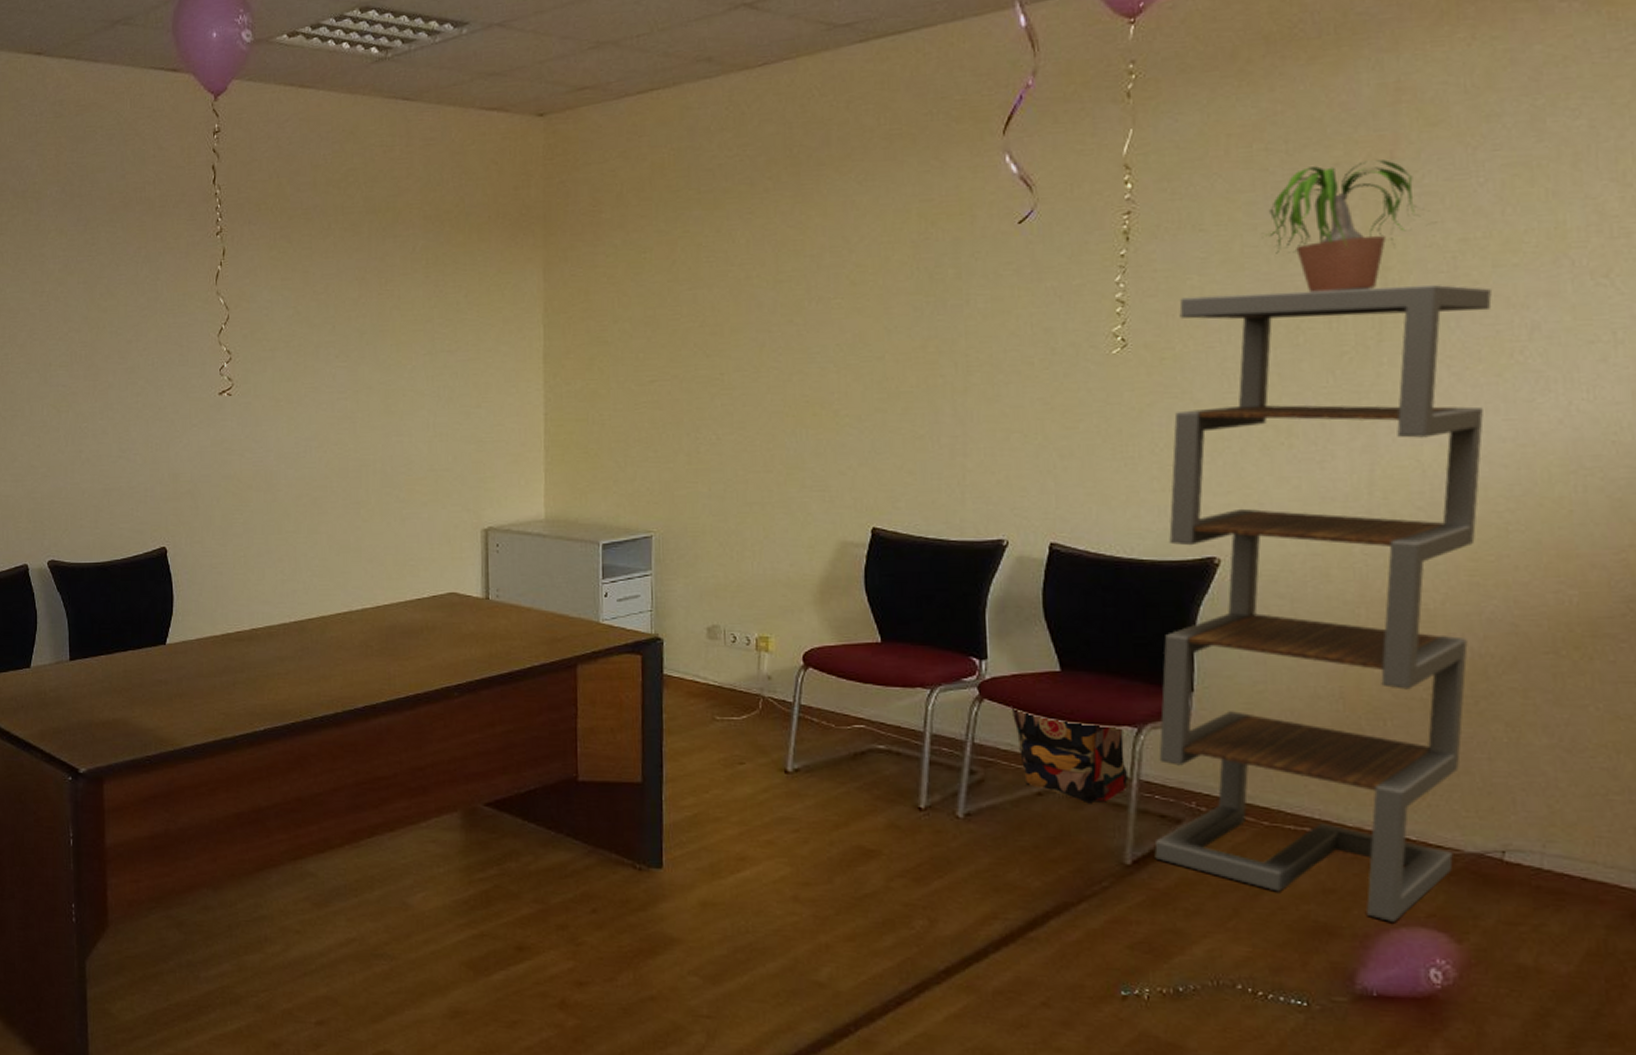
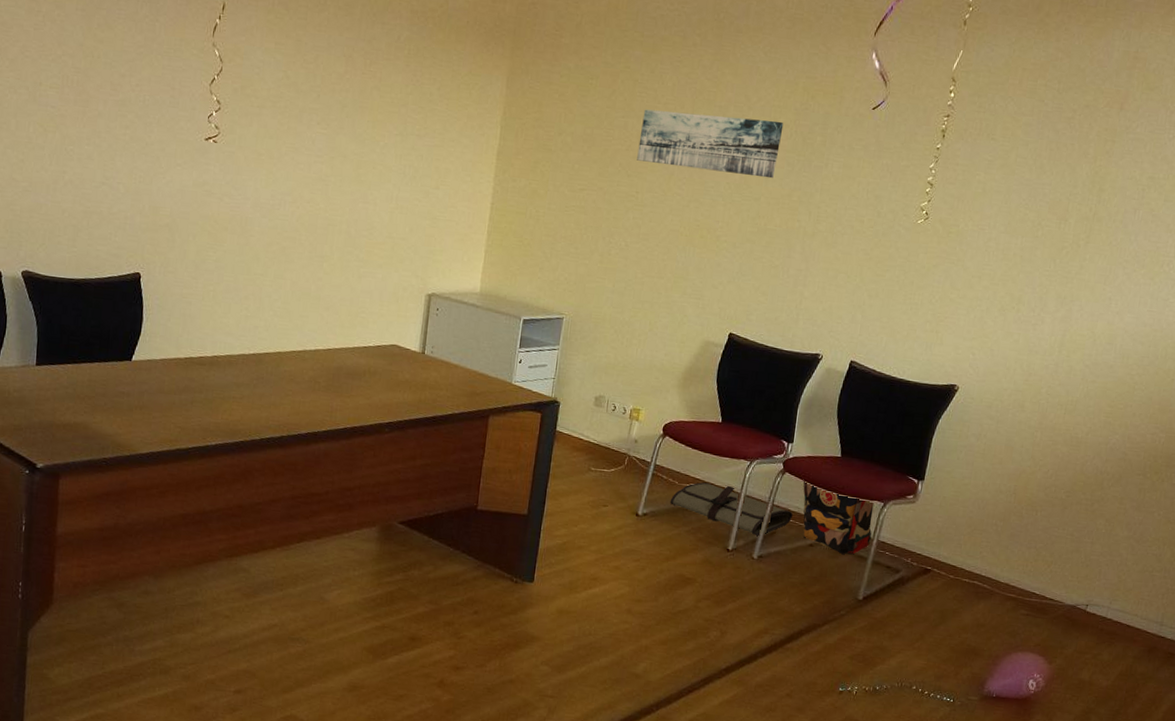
wall art: none [714,259,900,337] -> present [637,109,784,179]
tool roll: none [827,722,1004,786] -> present [669,482,793,536]
shelving unit: present [1154,284,1492,922] -> none [878,188,1160,648]
potted plant: present [1262,160,1437,292] -> none [1030,104,1139,204]

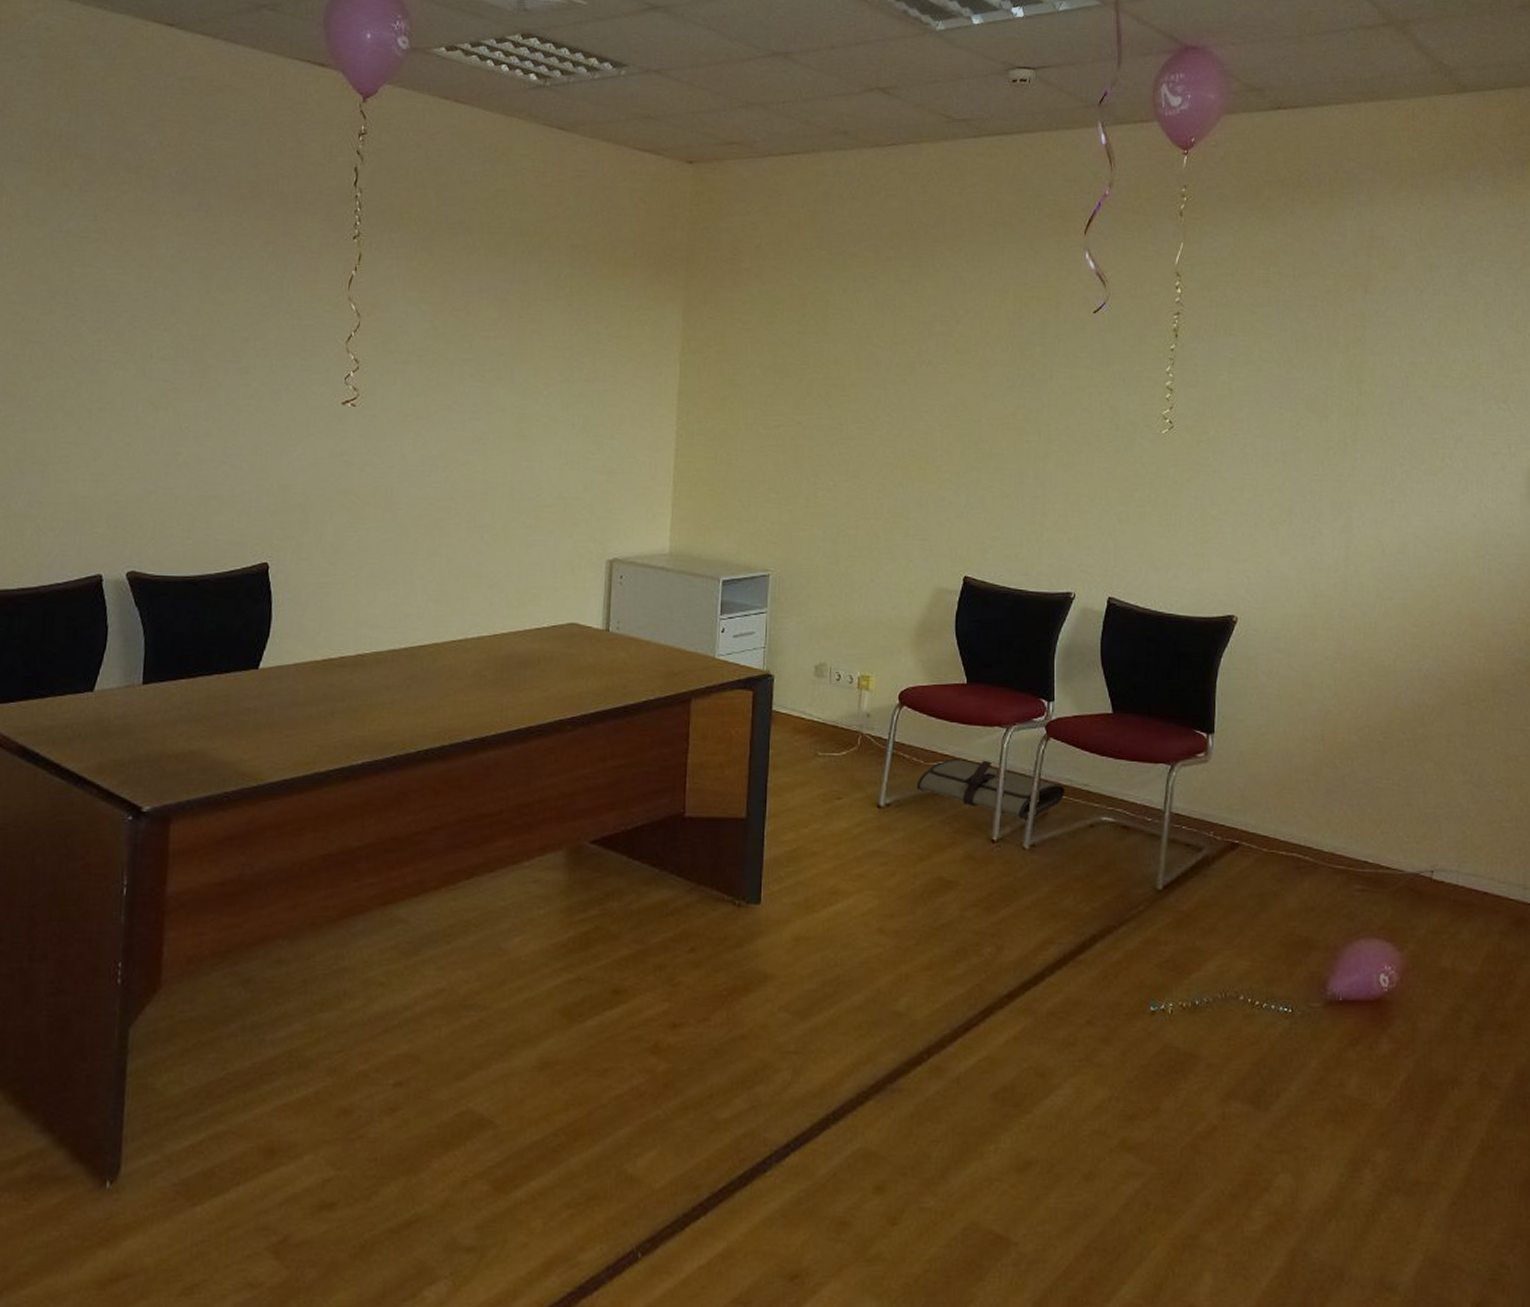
wall art: present [637,109,784,179] -> none [837,331,997,397]
backpack: present [802,479,874,555] -> none [1071,744,1161,835]

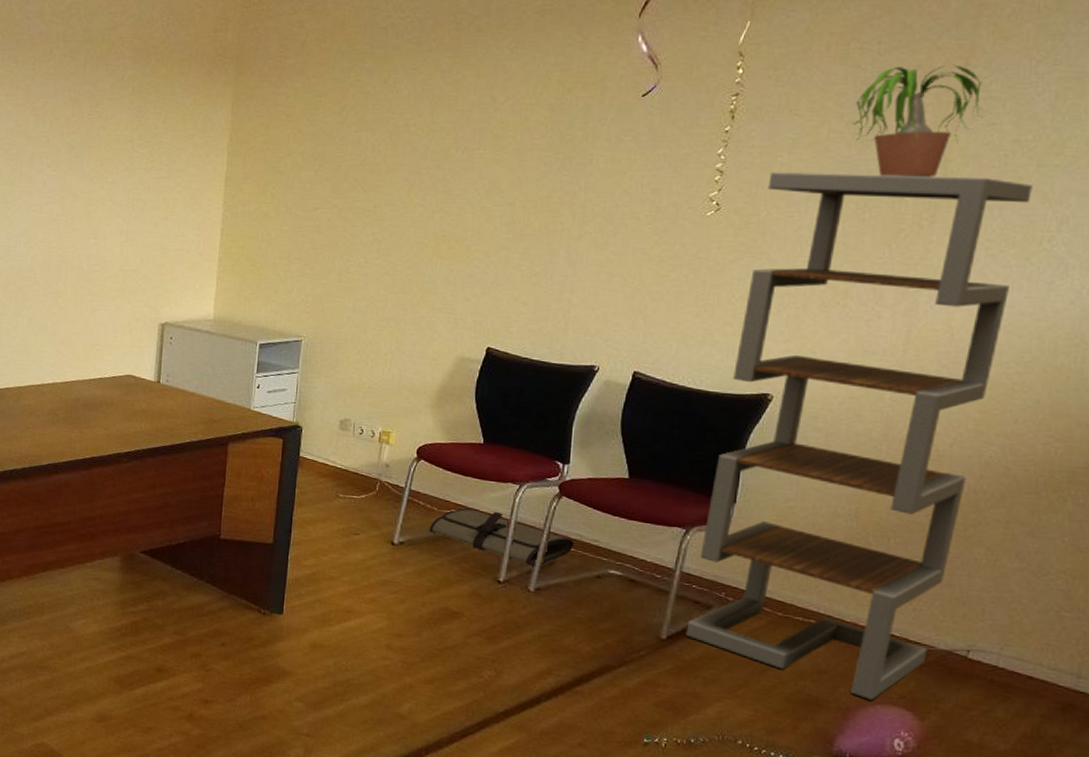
shelving unit: none [1180,390,1431,935] -> present [686,172,1033,700]
potted plant: none [1274,291,1396,397] -> present [846,66,996,177]

